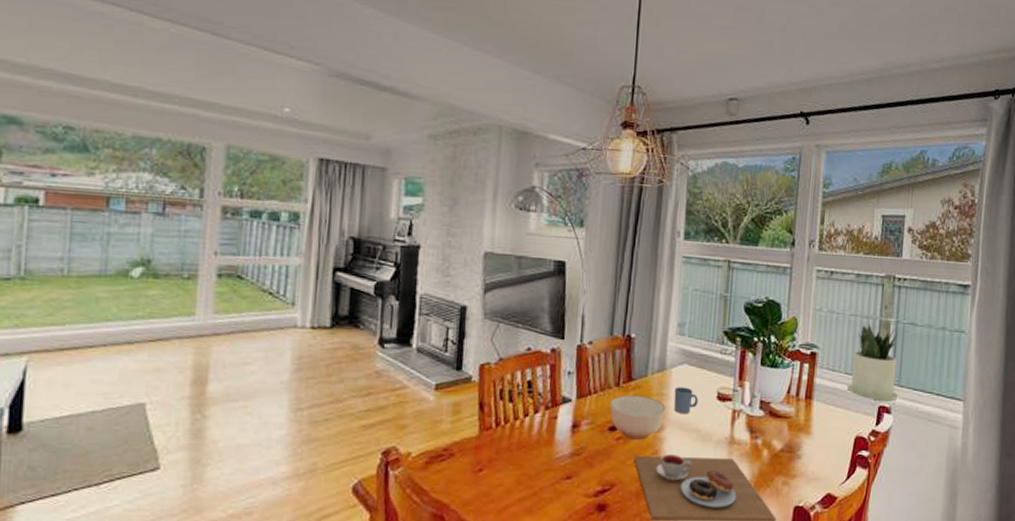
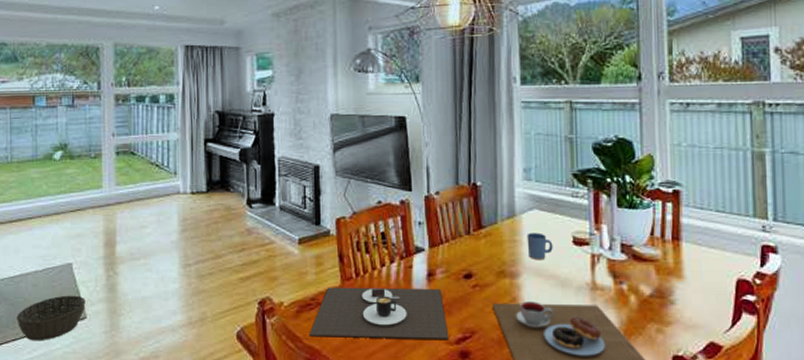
basket: none [59,441,160,497] -> present [16,295,86,341]
place setting: none [437,437,588,492] -> present [309,287,449,339]
bowl: present [609,395,666,440] -> none [462,242,520,287]
planter: present [846,324,899,401] -> none [719,156,786,240]

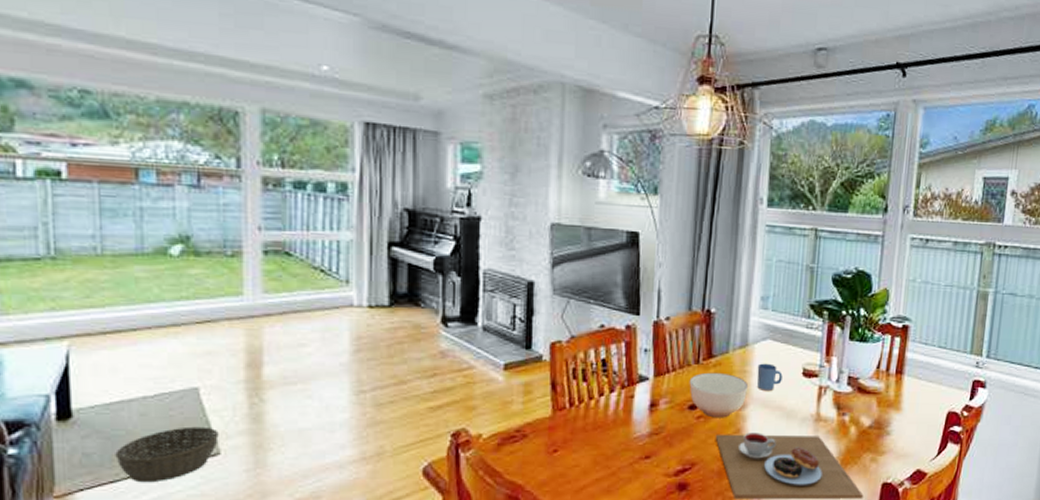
place setting: present [309,287,449,339] -> none [511,417,668,472]
bowl: none [462,242,520,287] -> present [689,372,749,418]

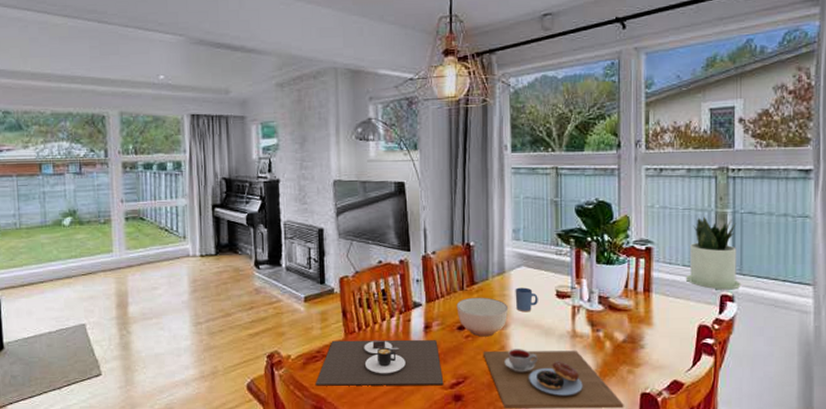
basket: present [115,426,219,483] -> none [32,354,100,398]
place setting: none [511,417,668,472] -> present [315,339,444,386]
planter: none [939,294,997,375] -> present [685,216,742,290]

